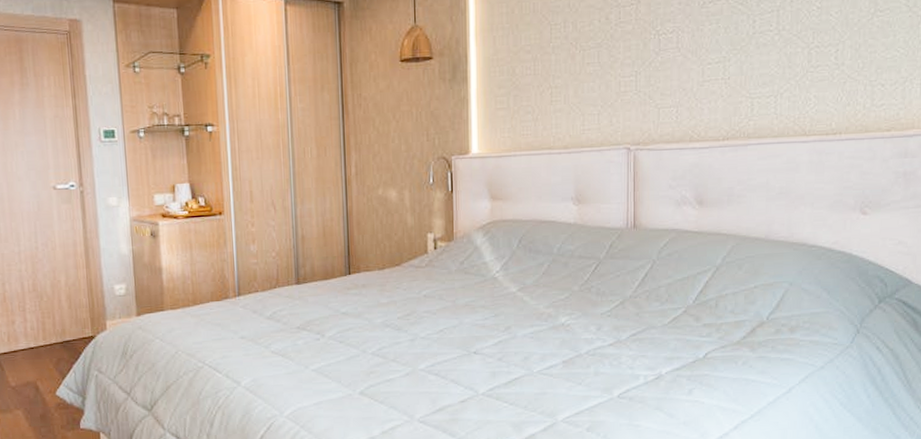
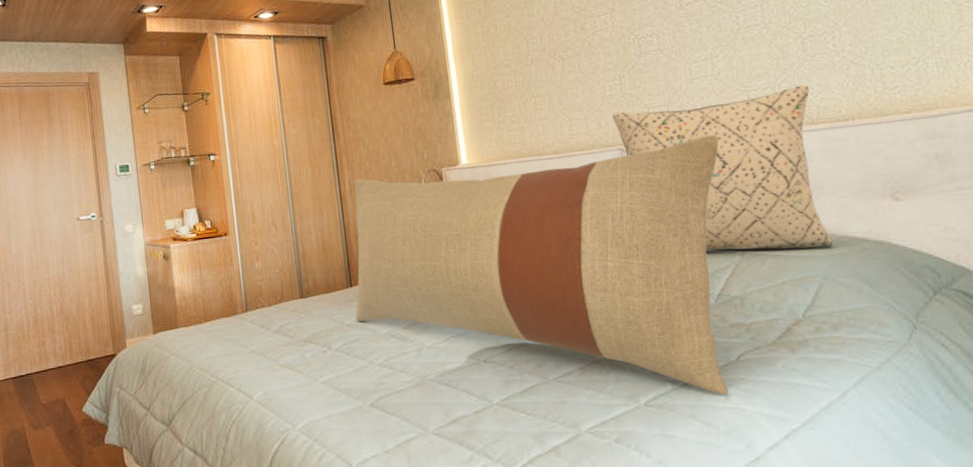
pillow: none [351,139,719,390] -> present [354,134,729,396]
pillow: none [624,96,808,256] -> present [612,85,833,250]

